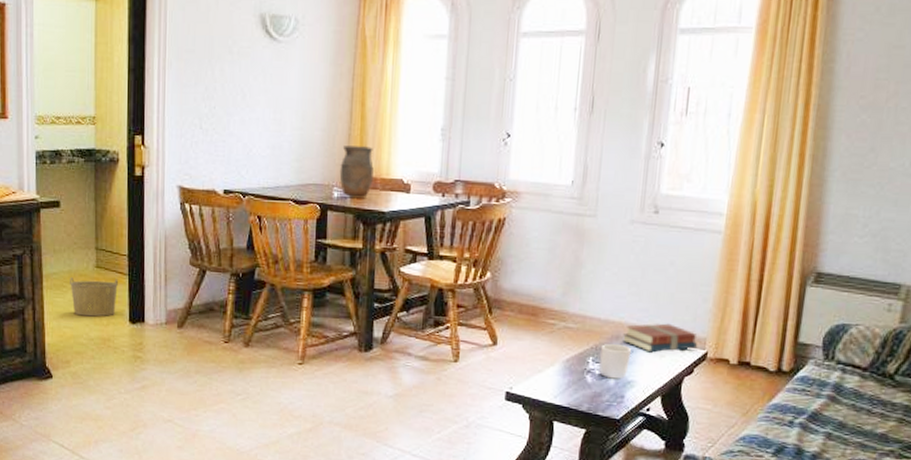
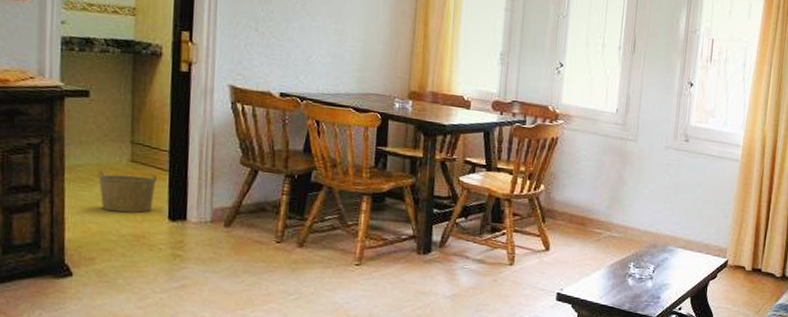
vase: present [339,145,374,199] -> none [401,60,435,111]
mug: present [599,343,632,379] -> none [639,251,667,283]
books: present [622,323,697,353] -> none [659,235,720,260]

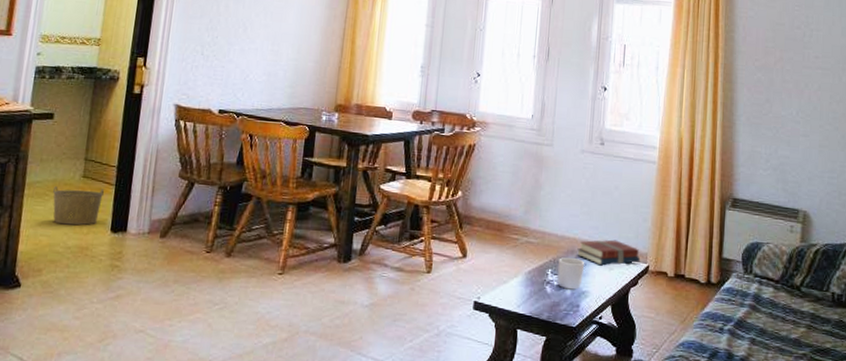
mug: none [639,251,667,283] -> present [557,257,585,290]
books: none [659,235,720,260] -> present [577,239,640,266]

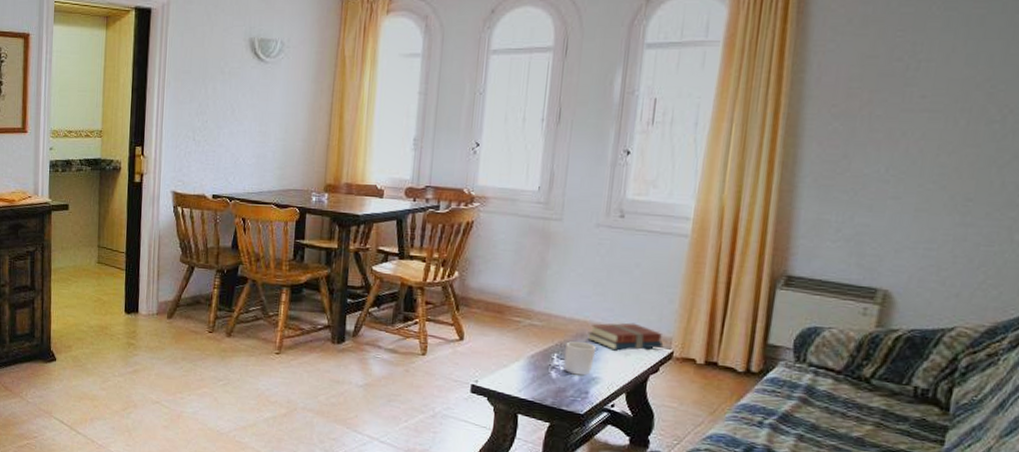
basket: present [53,186,104,226] -> none [74,272,116,307]

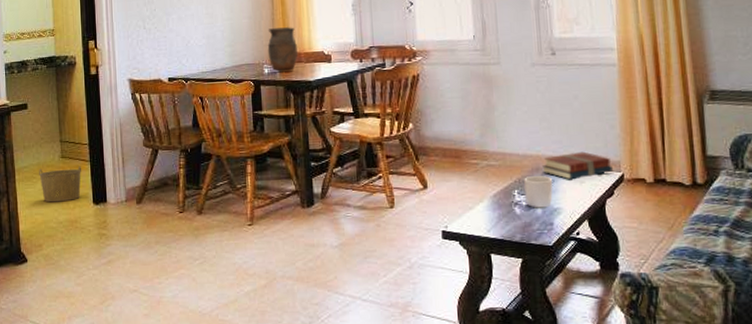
basket: none [74,272,116,307] -> present [39,166,81,203]
vase: none [318,155,350,203] -> present [267,27,298,73]

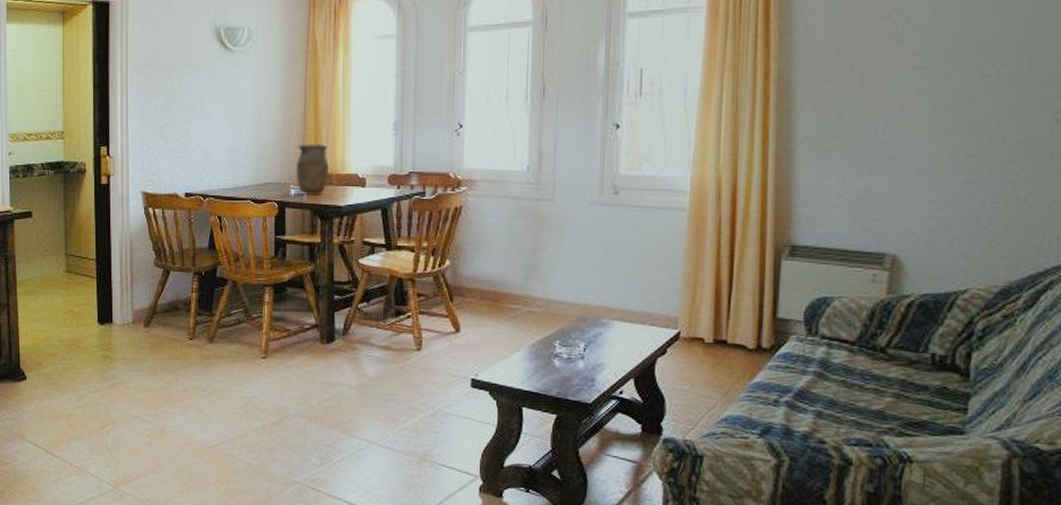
basket: present [39,166,81,203] -> none [42,282,87,319]
mug: present [524,175,553,208] -> none [567,326,600,362]
books: present [542,151,613,180] -> none [589,303,668,334]

